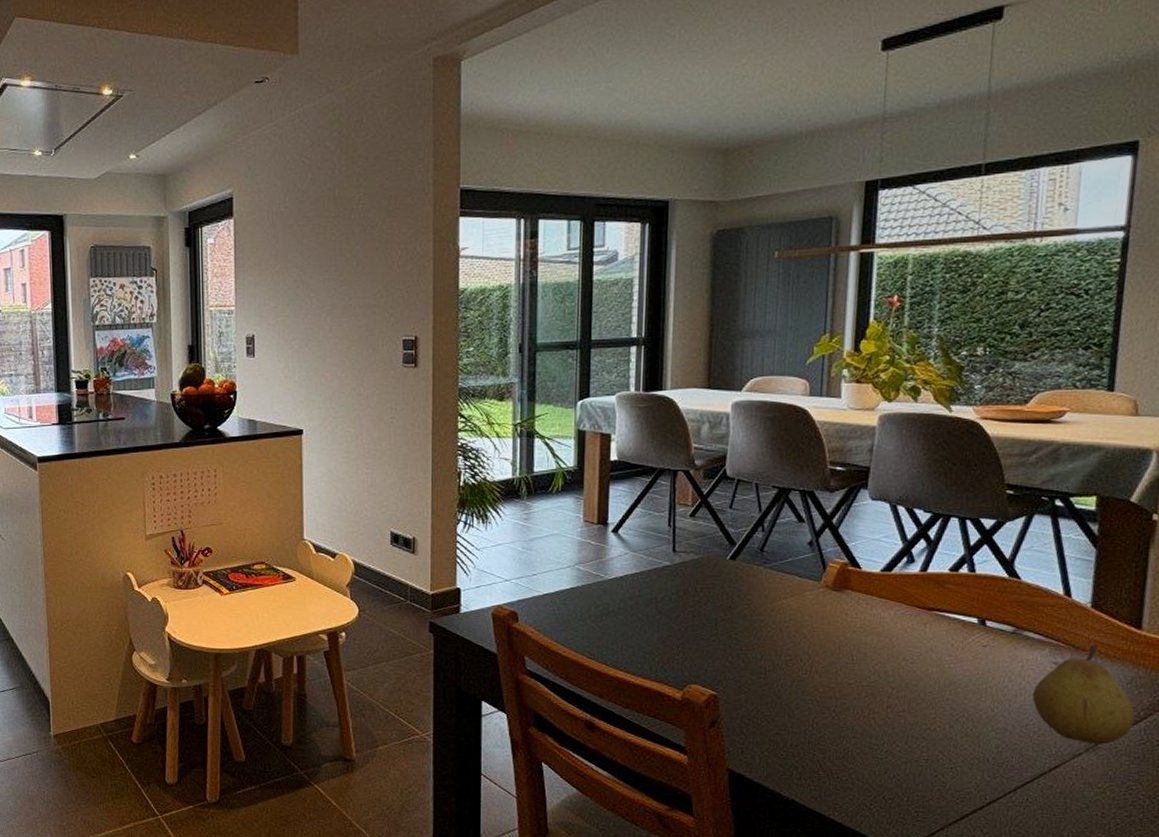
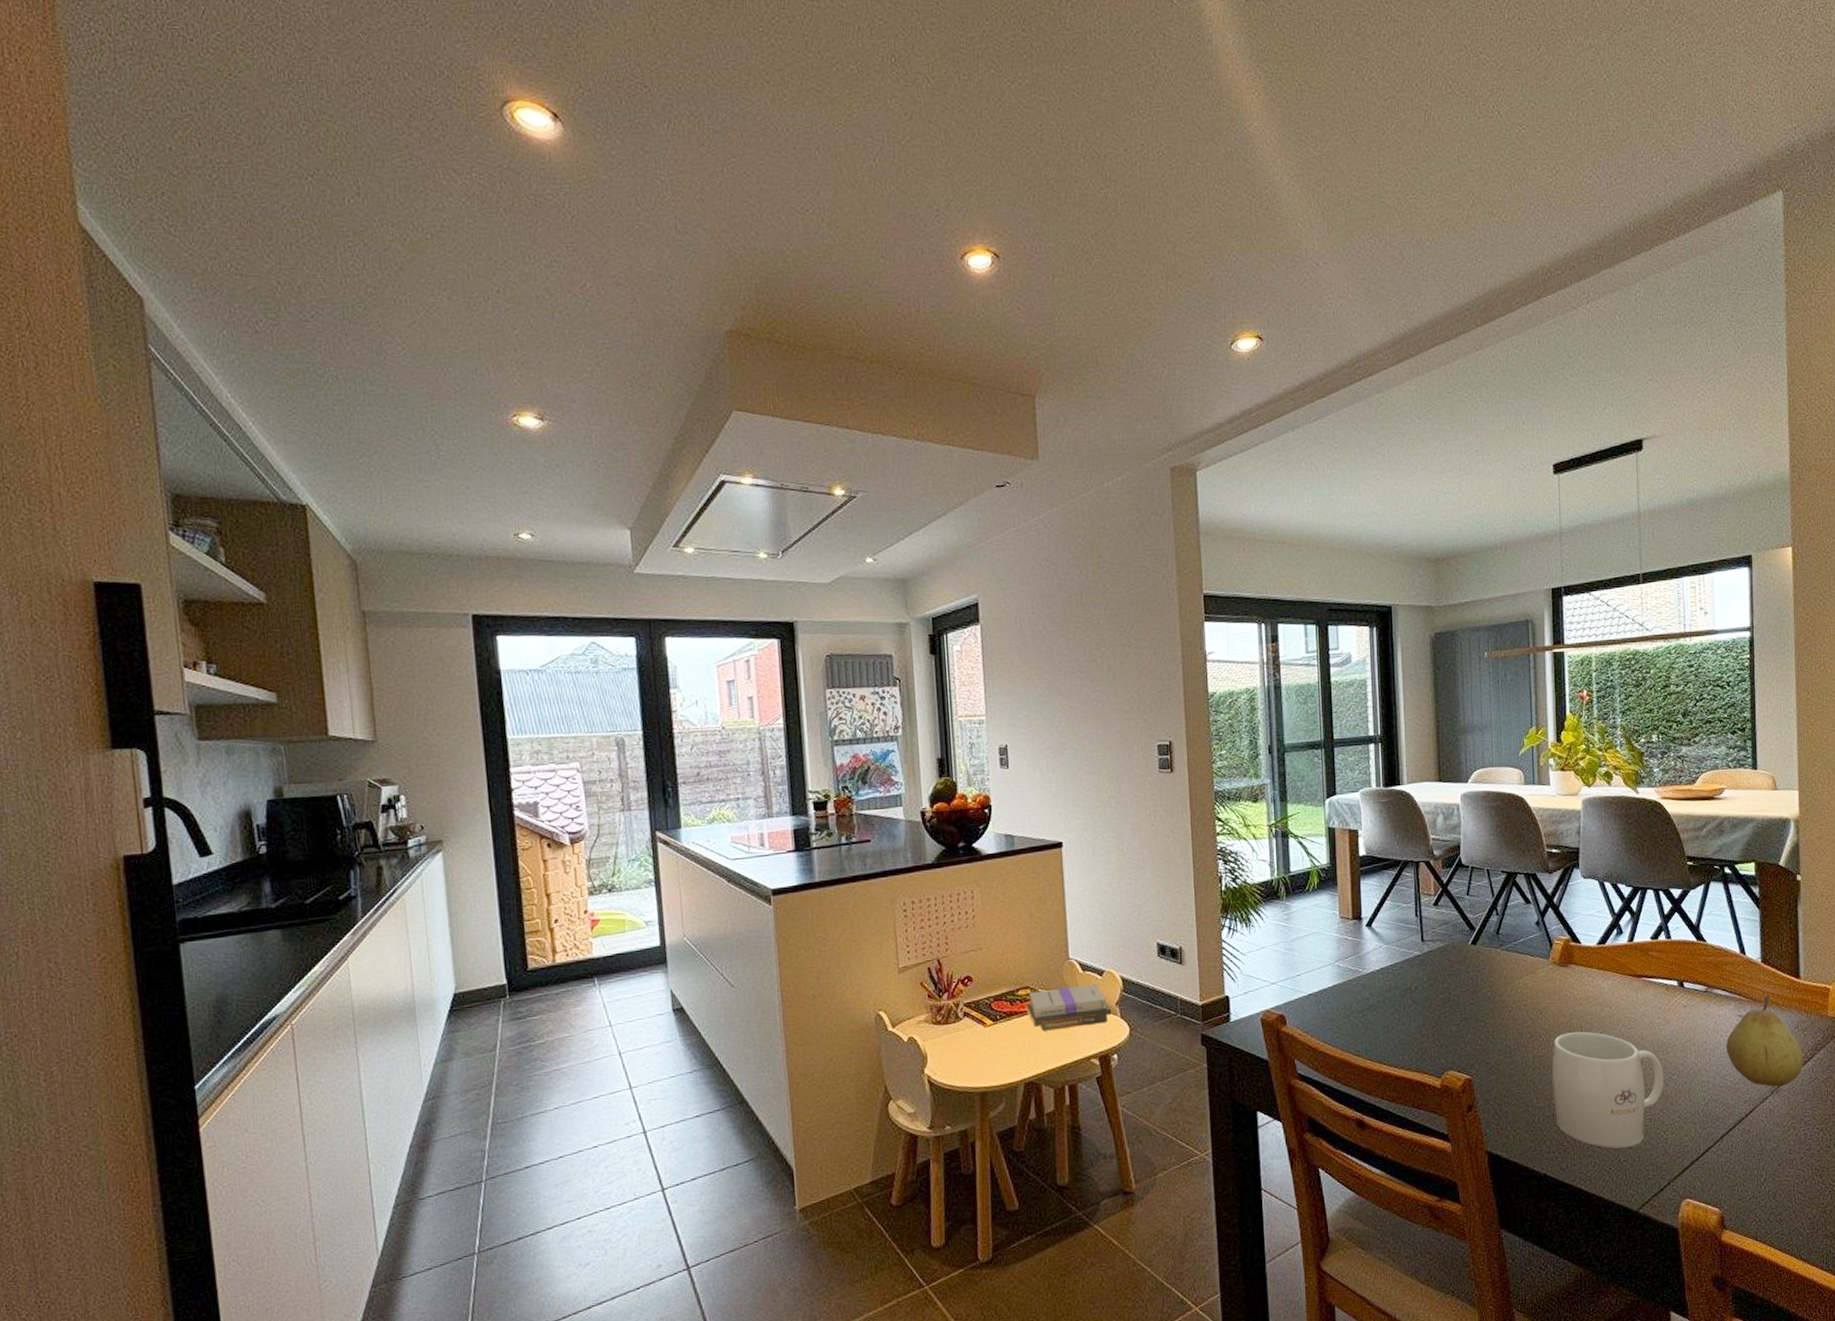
books: none [260,565,342,604] -> present [1026,983,1112,1031]
mug: none [810,660,950,786] -> present [1551,1031,1664,1149]

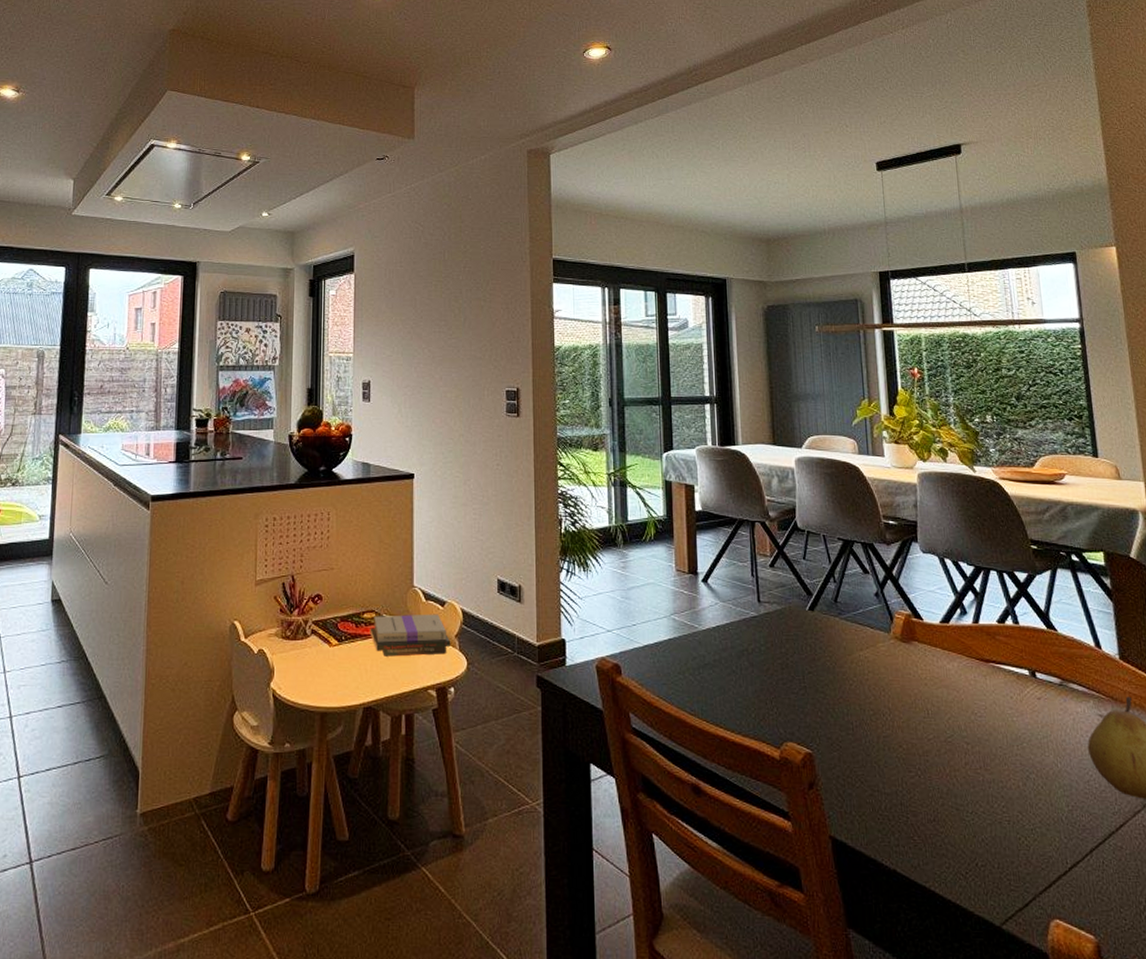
mug: present [1551,1031,1664,1149] -> none [897,714,1022,850]

